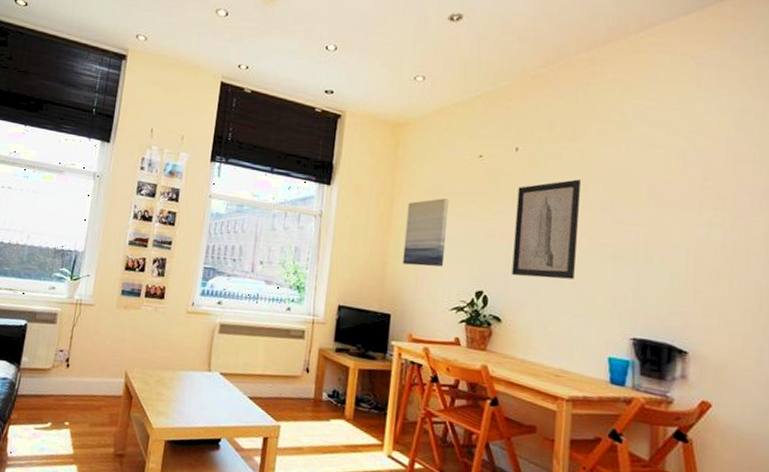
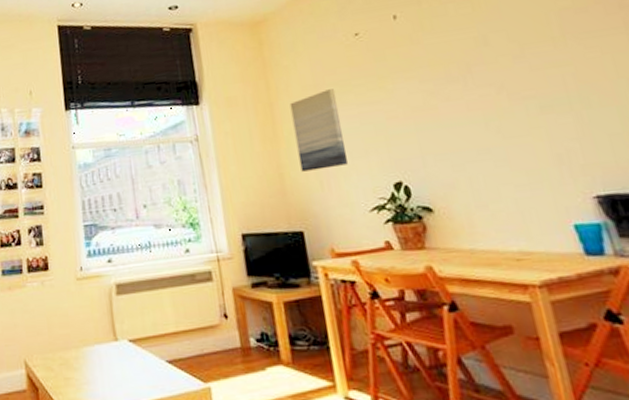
wall art: present [511,179,581,280] -> none [408,33,504,156]

